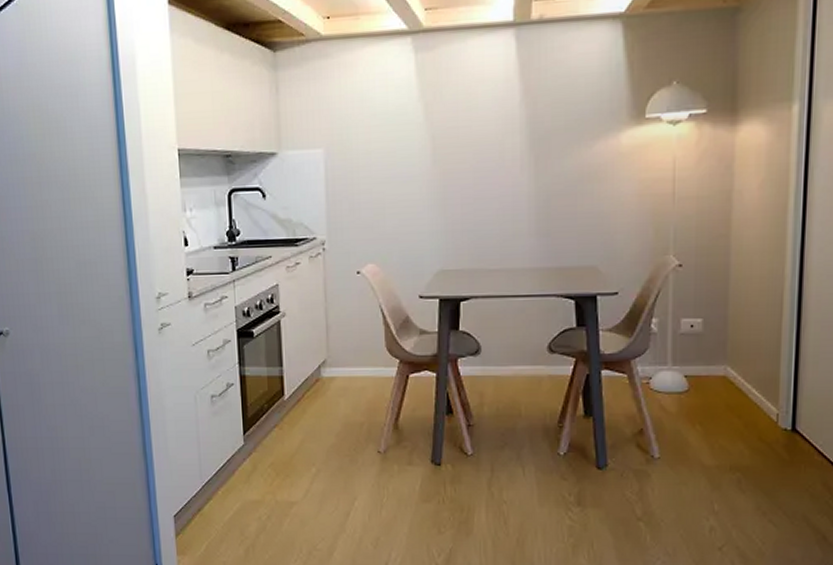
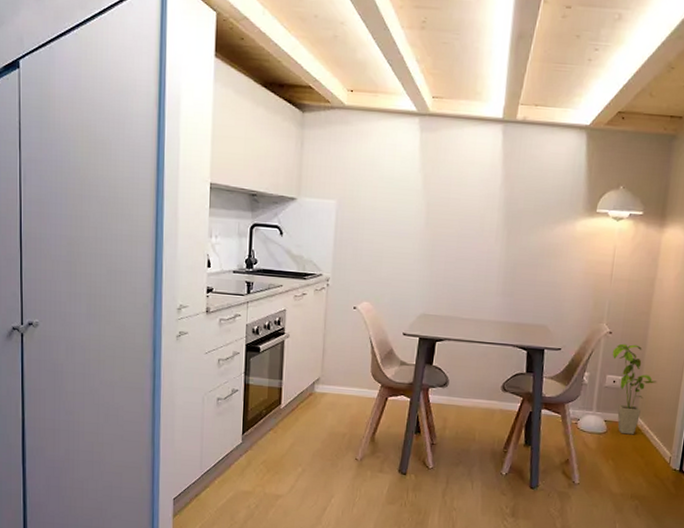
house plant: none [685,276,749,391] -> present [612,343,657,435]

